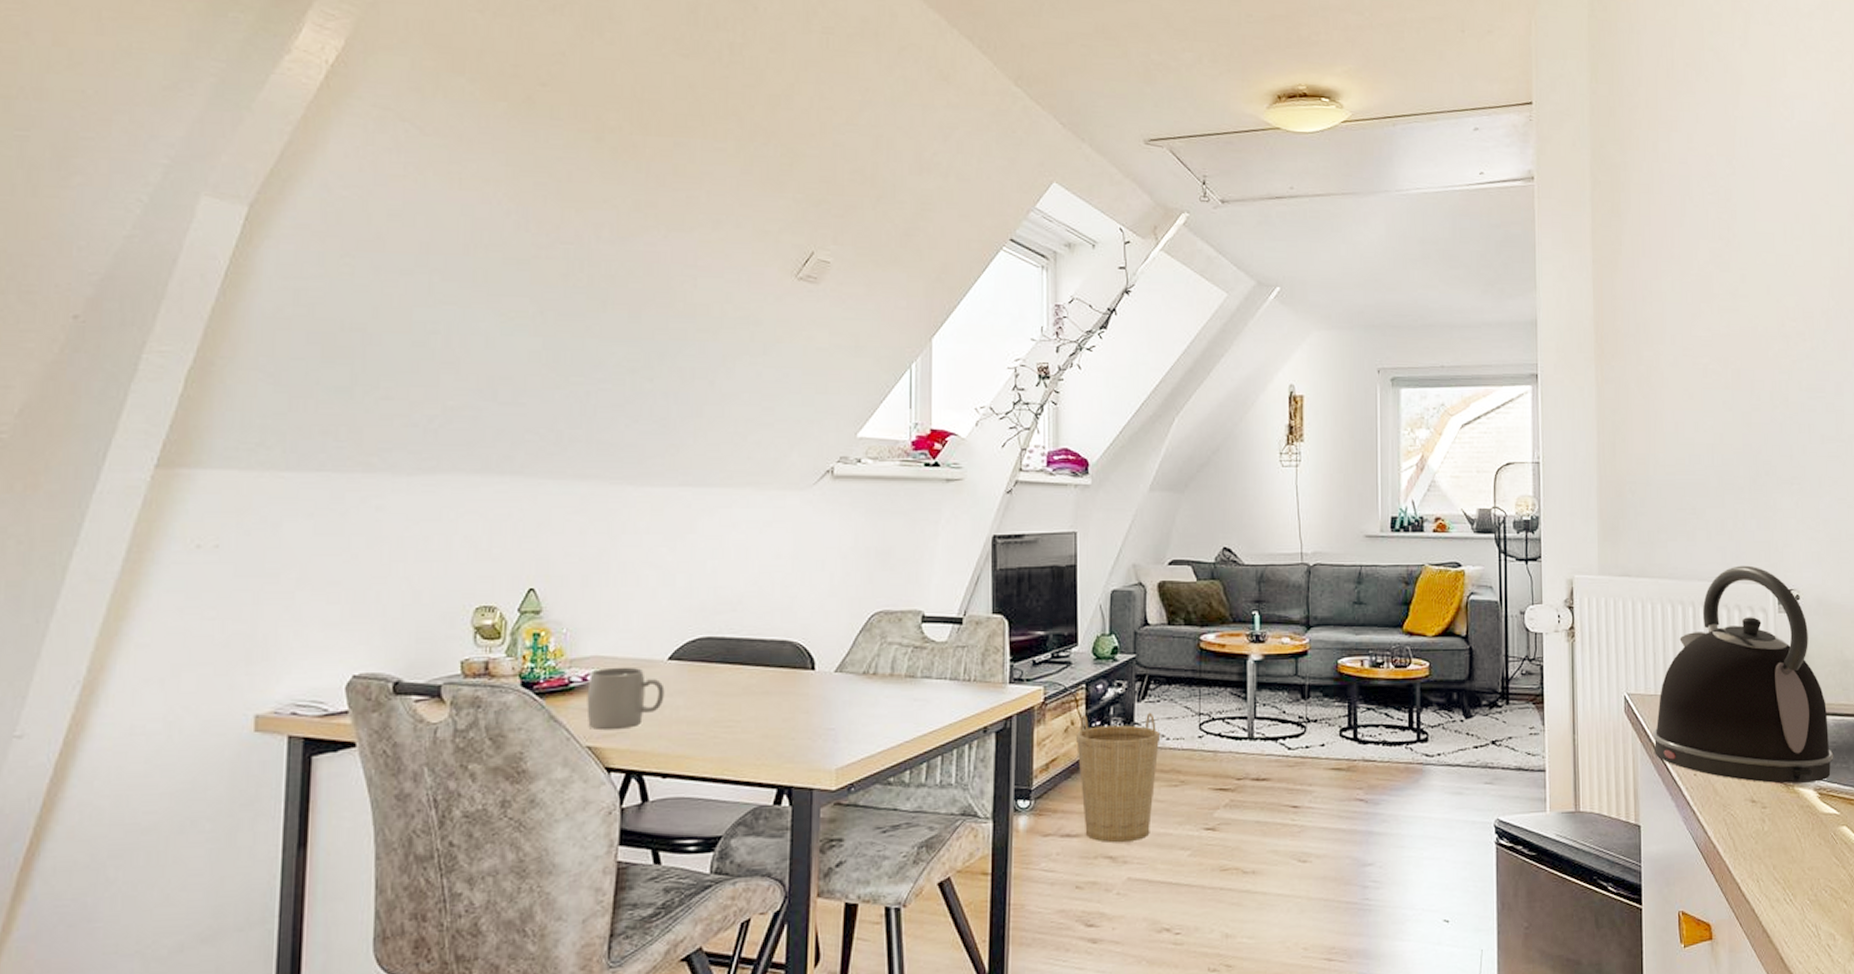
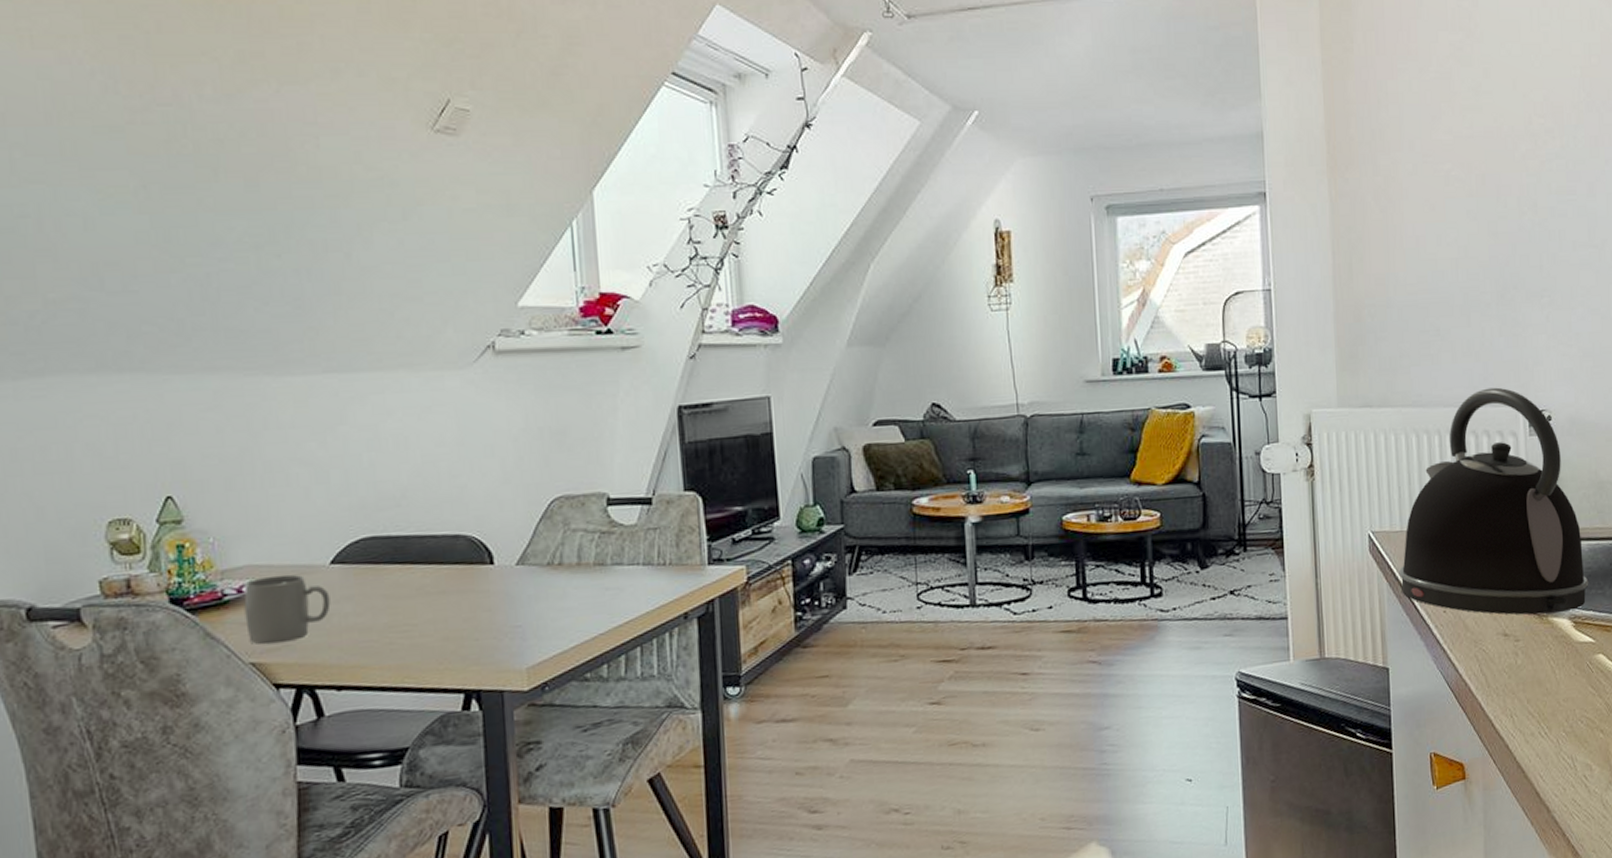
basket: present [1075,712,1161,843] -> none [783,585,877,725]

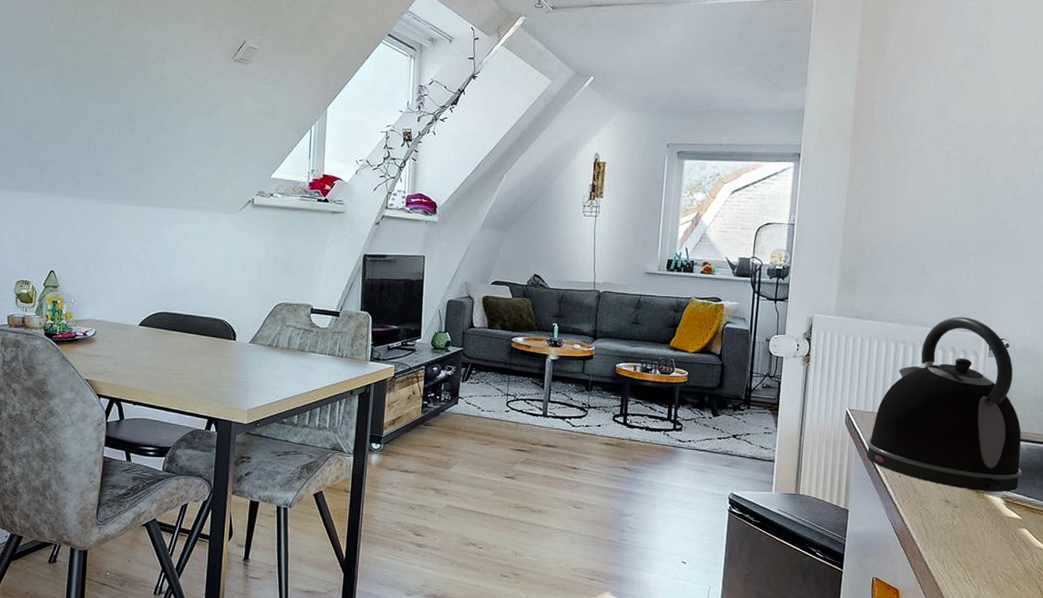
mug: present [243,574,331,645] -> none [86,327,136,370]

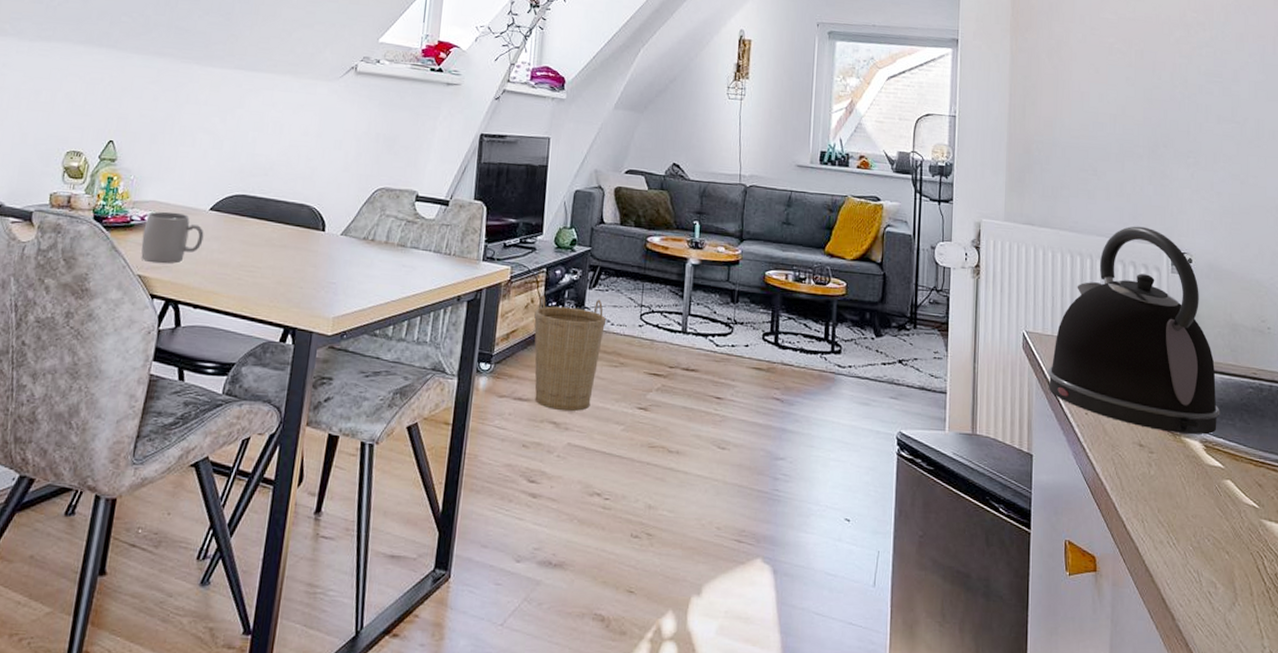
mug: none [86,327,136,370] -> present [141,211,204,264]
basket: none [415,387,478,481] -> present [533,294,607,412]

